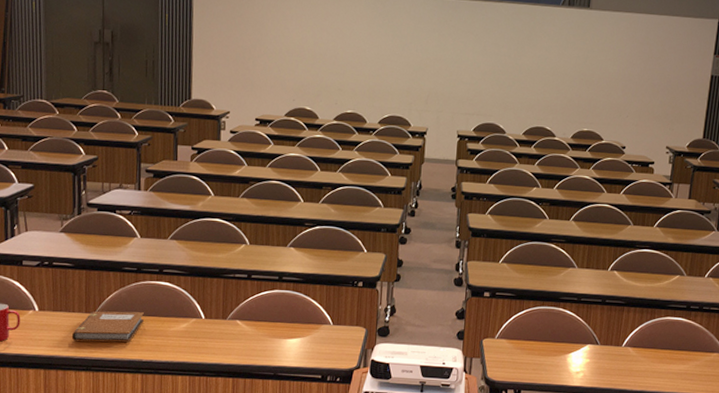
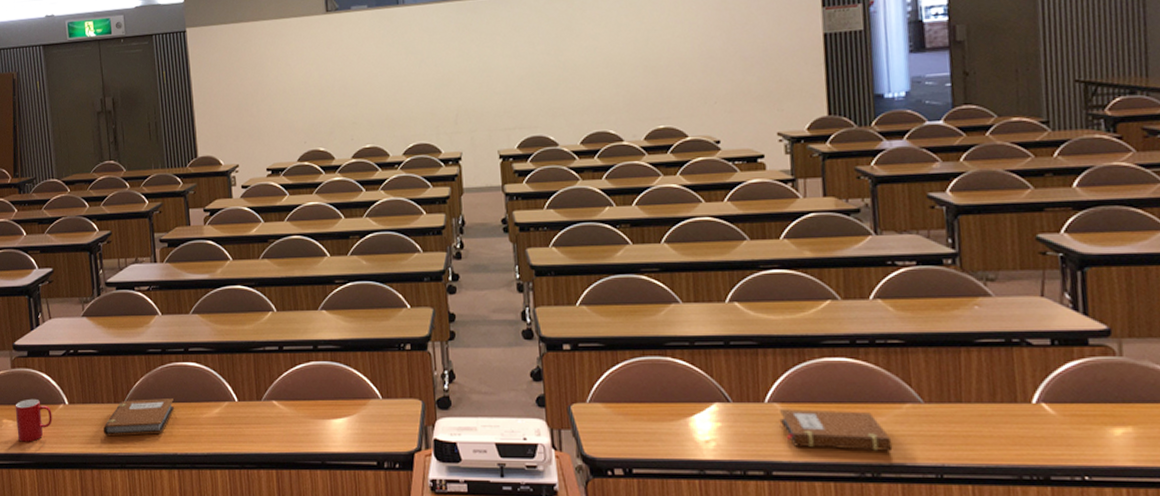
notebook: none [630,352,701,385] -> present [779,409,893,451]

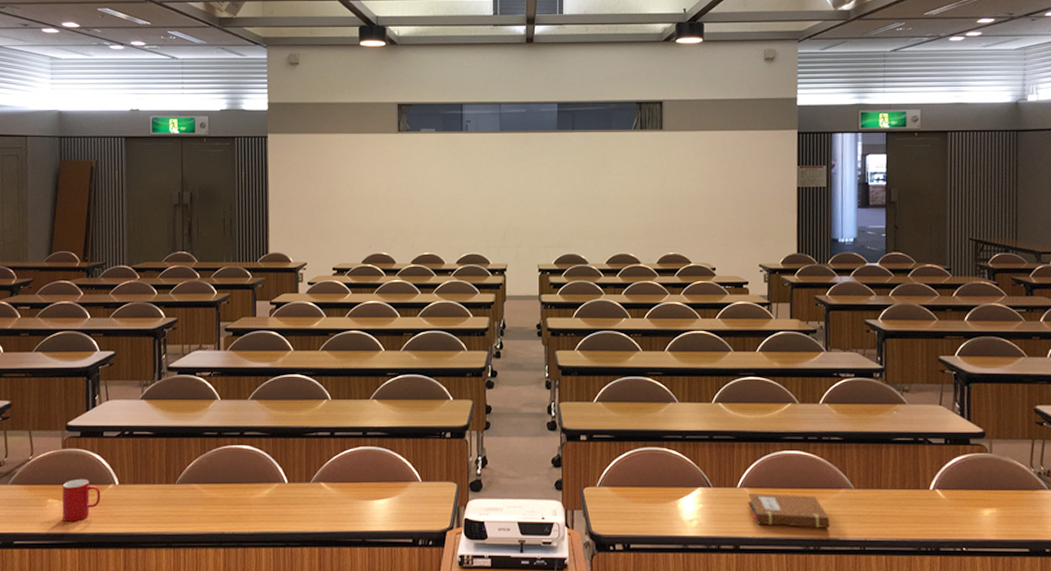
notebook: present [103,399,175,436] -> none [151,480,226,515]

